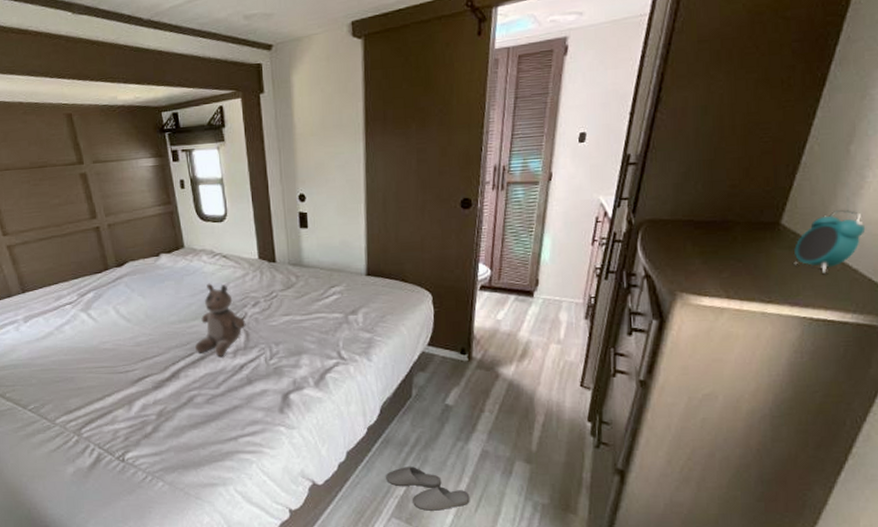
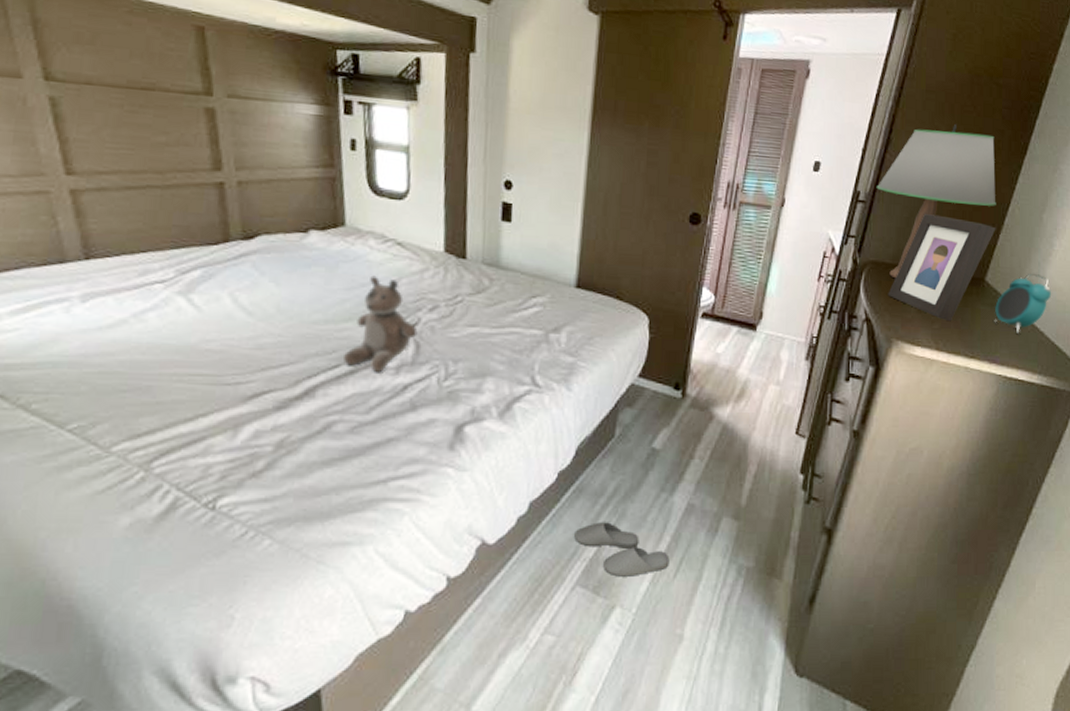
table lamp: none [647,68,790,234] -> present [876,123,996,279]
picture frame: none [668,164,791,269] -> present [888,213,996,322]

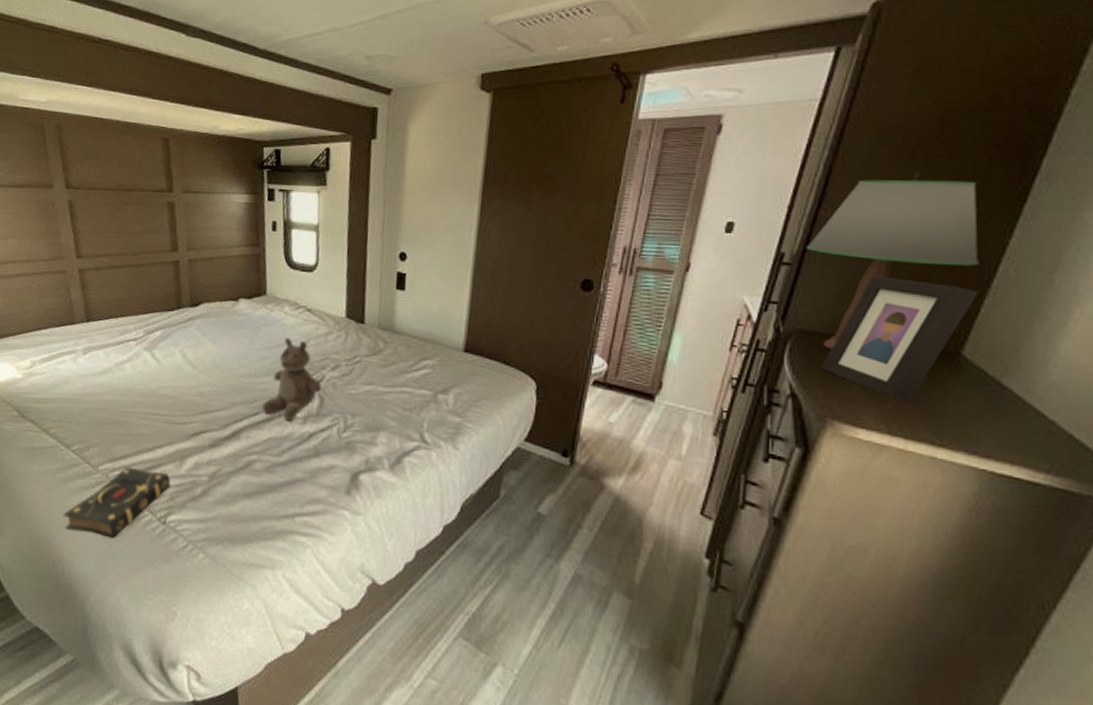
book: none [56,444,221,537] -> present [63,466,171,539]
slippers: present [574,522,670,577] -> none [458,578,554,638]
alarm clock: present [994,273,1052,333] -> none [975,346,1069,421]

